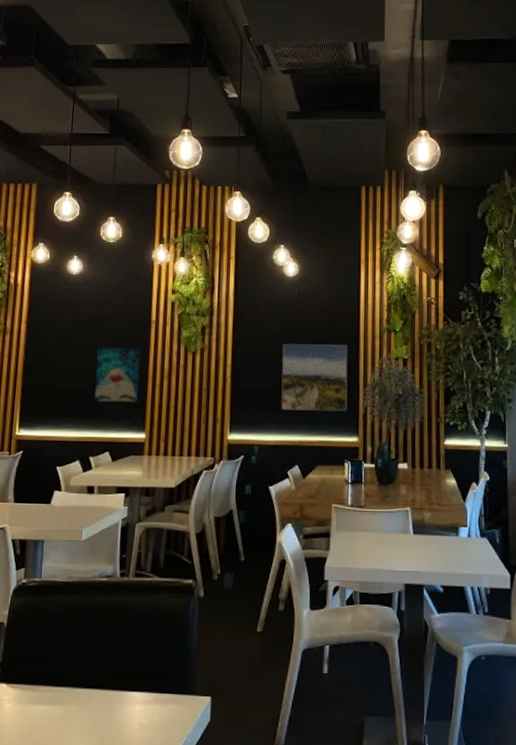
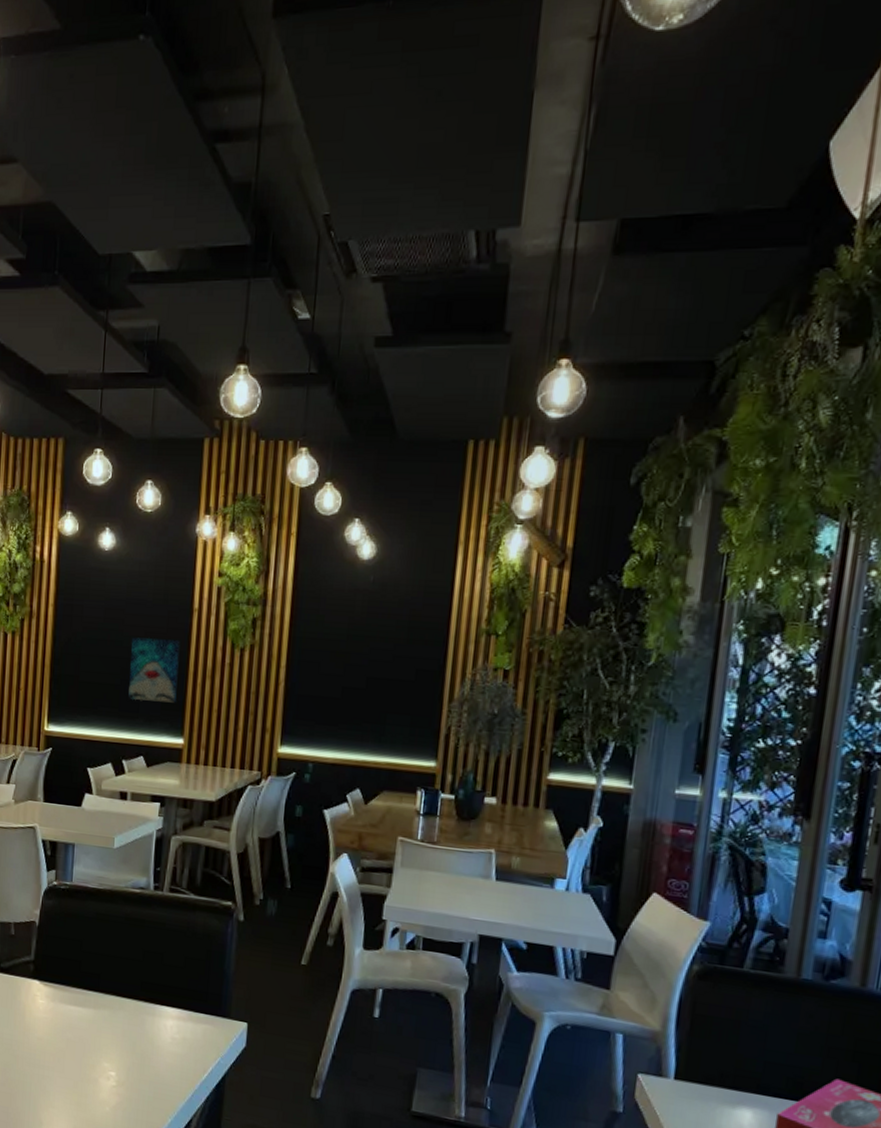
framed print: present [281,343,348,411] -> none [343,643,432,730]

